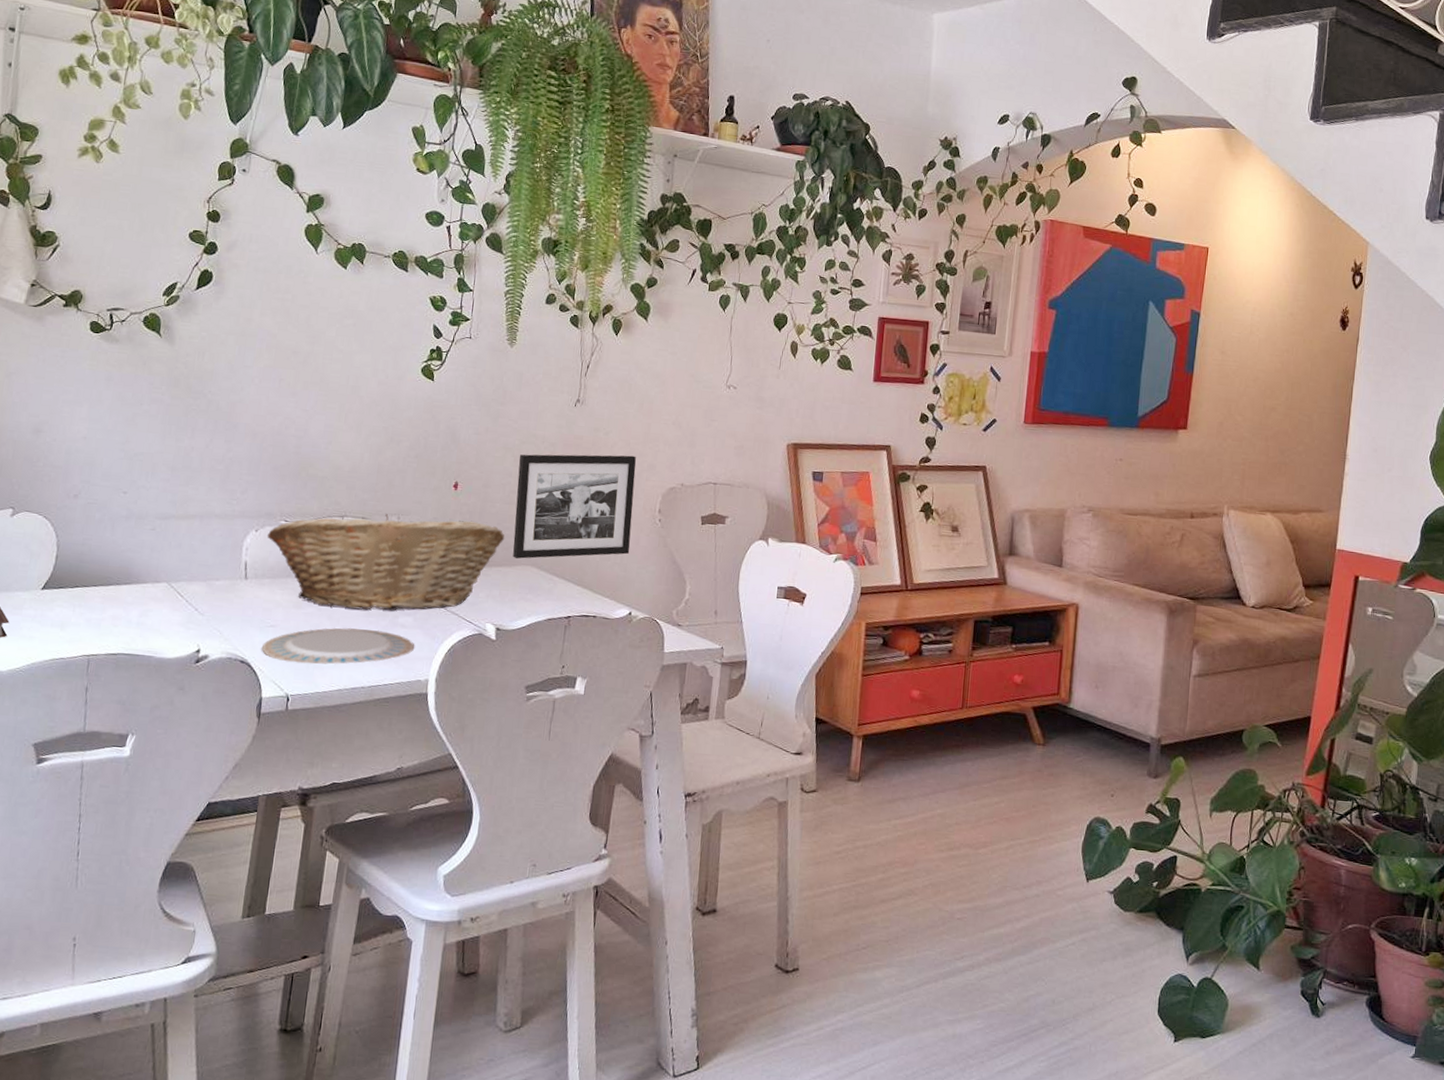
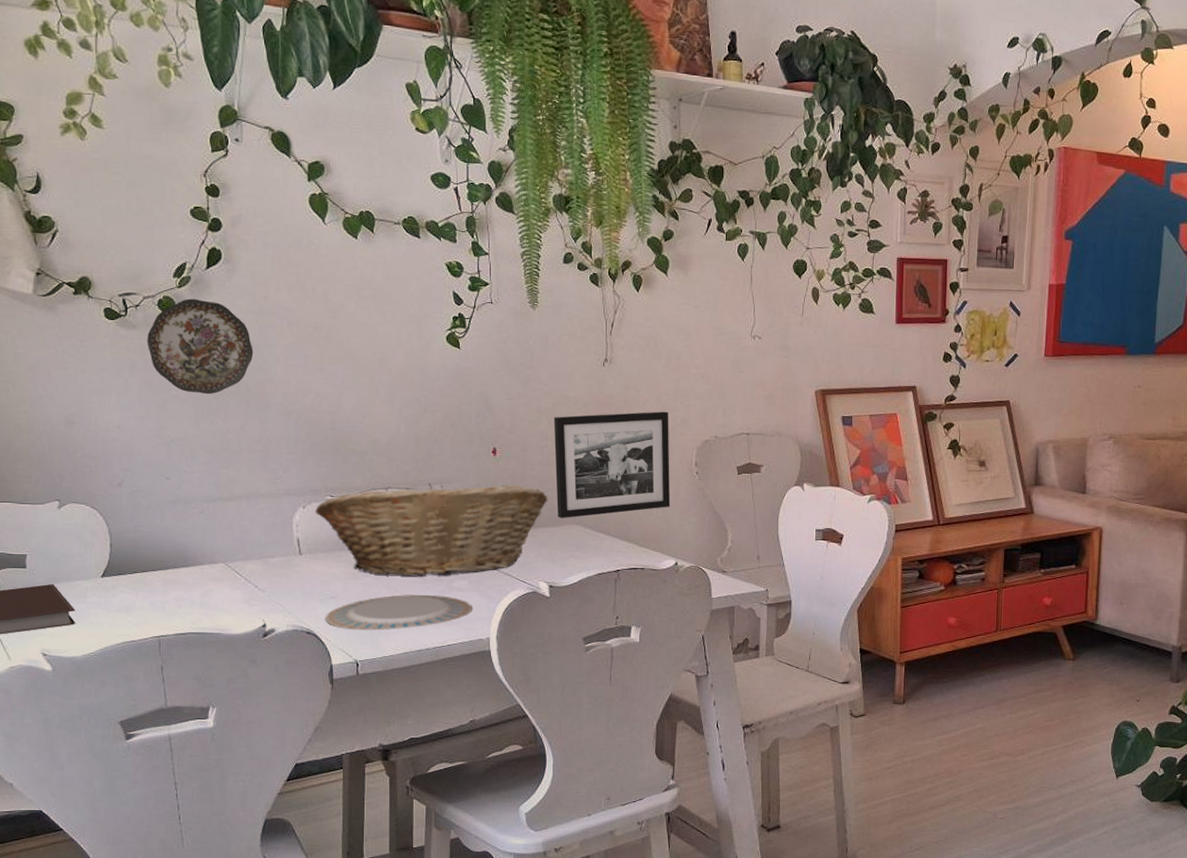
decorative plate: none [126,317,230,412] -> present [147,298,254,395]

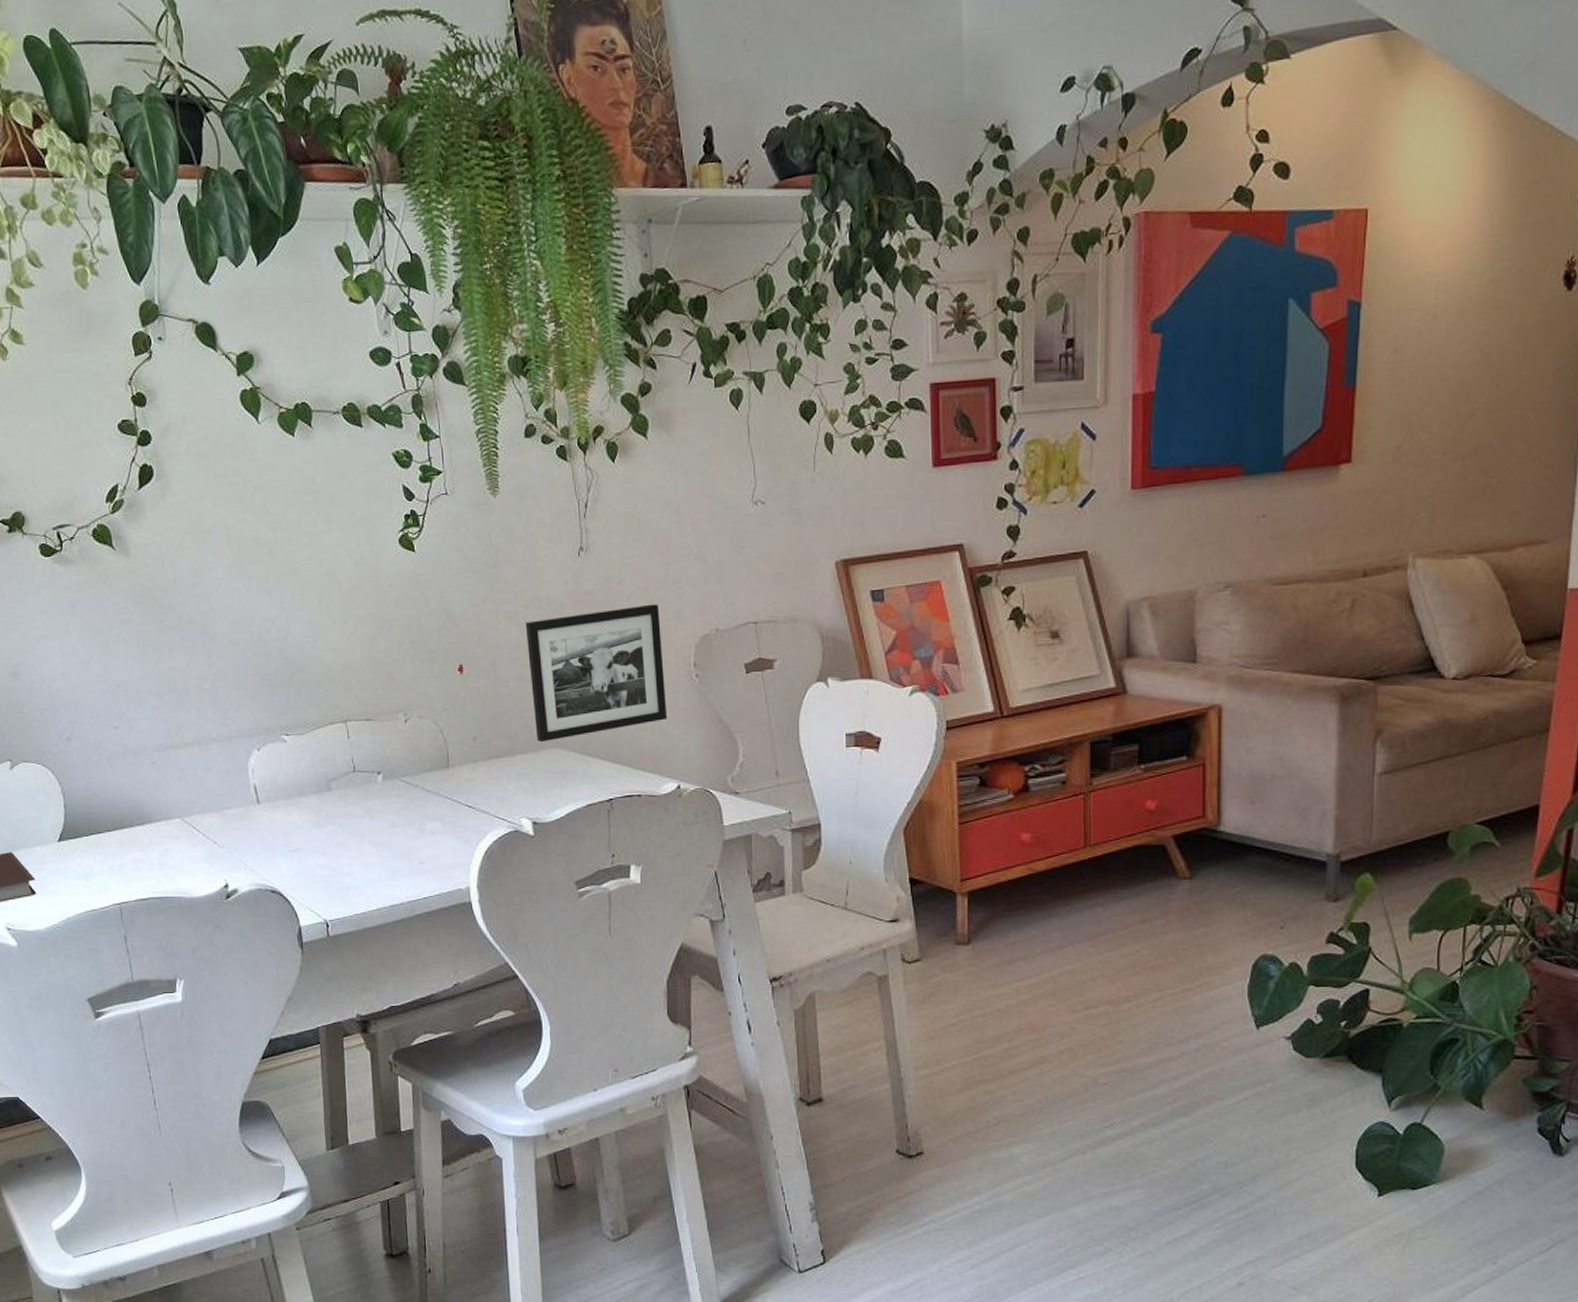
decorative plate: present [147,298,254,395] -> none [84,524,194,631]
fruit basket: present [314,483,548,577] -> none [270,706,525,821]
plate: present [325,595,473,631] -> none [289,841,449,887]

